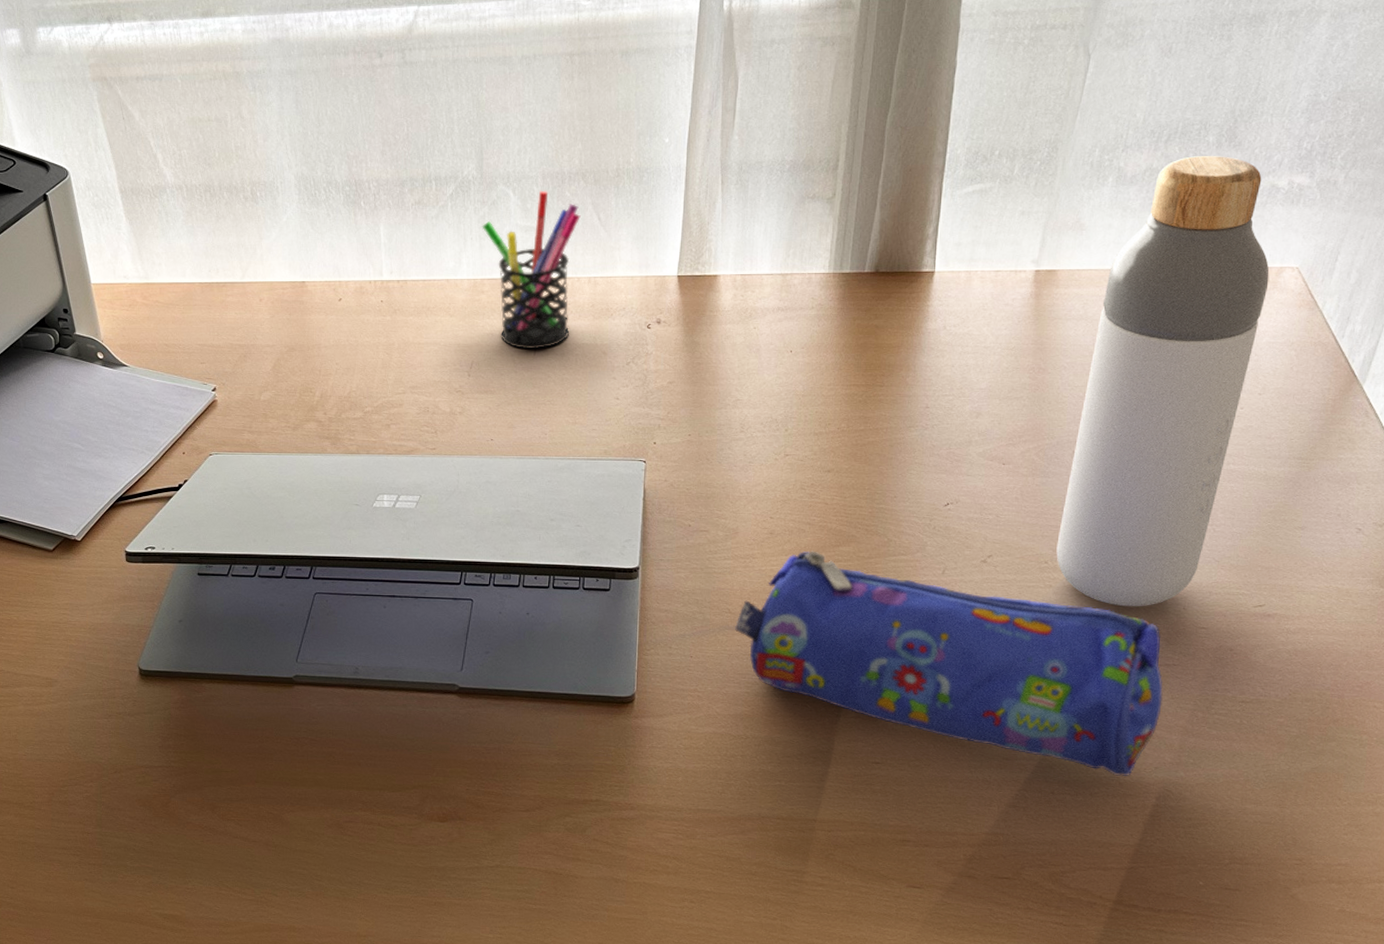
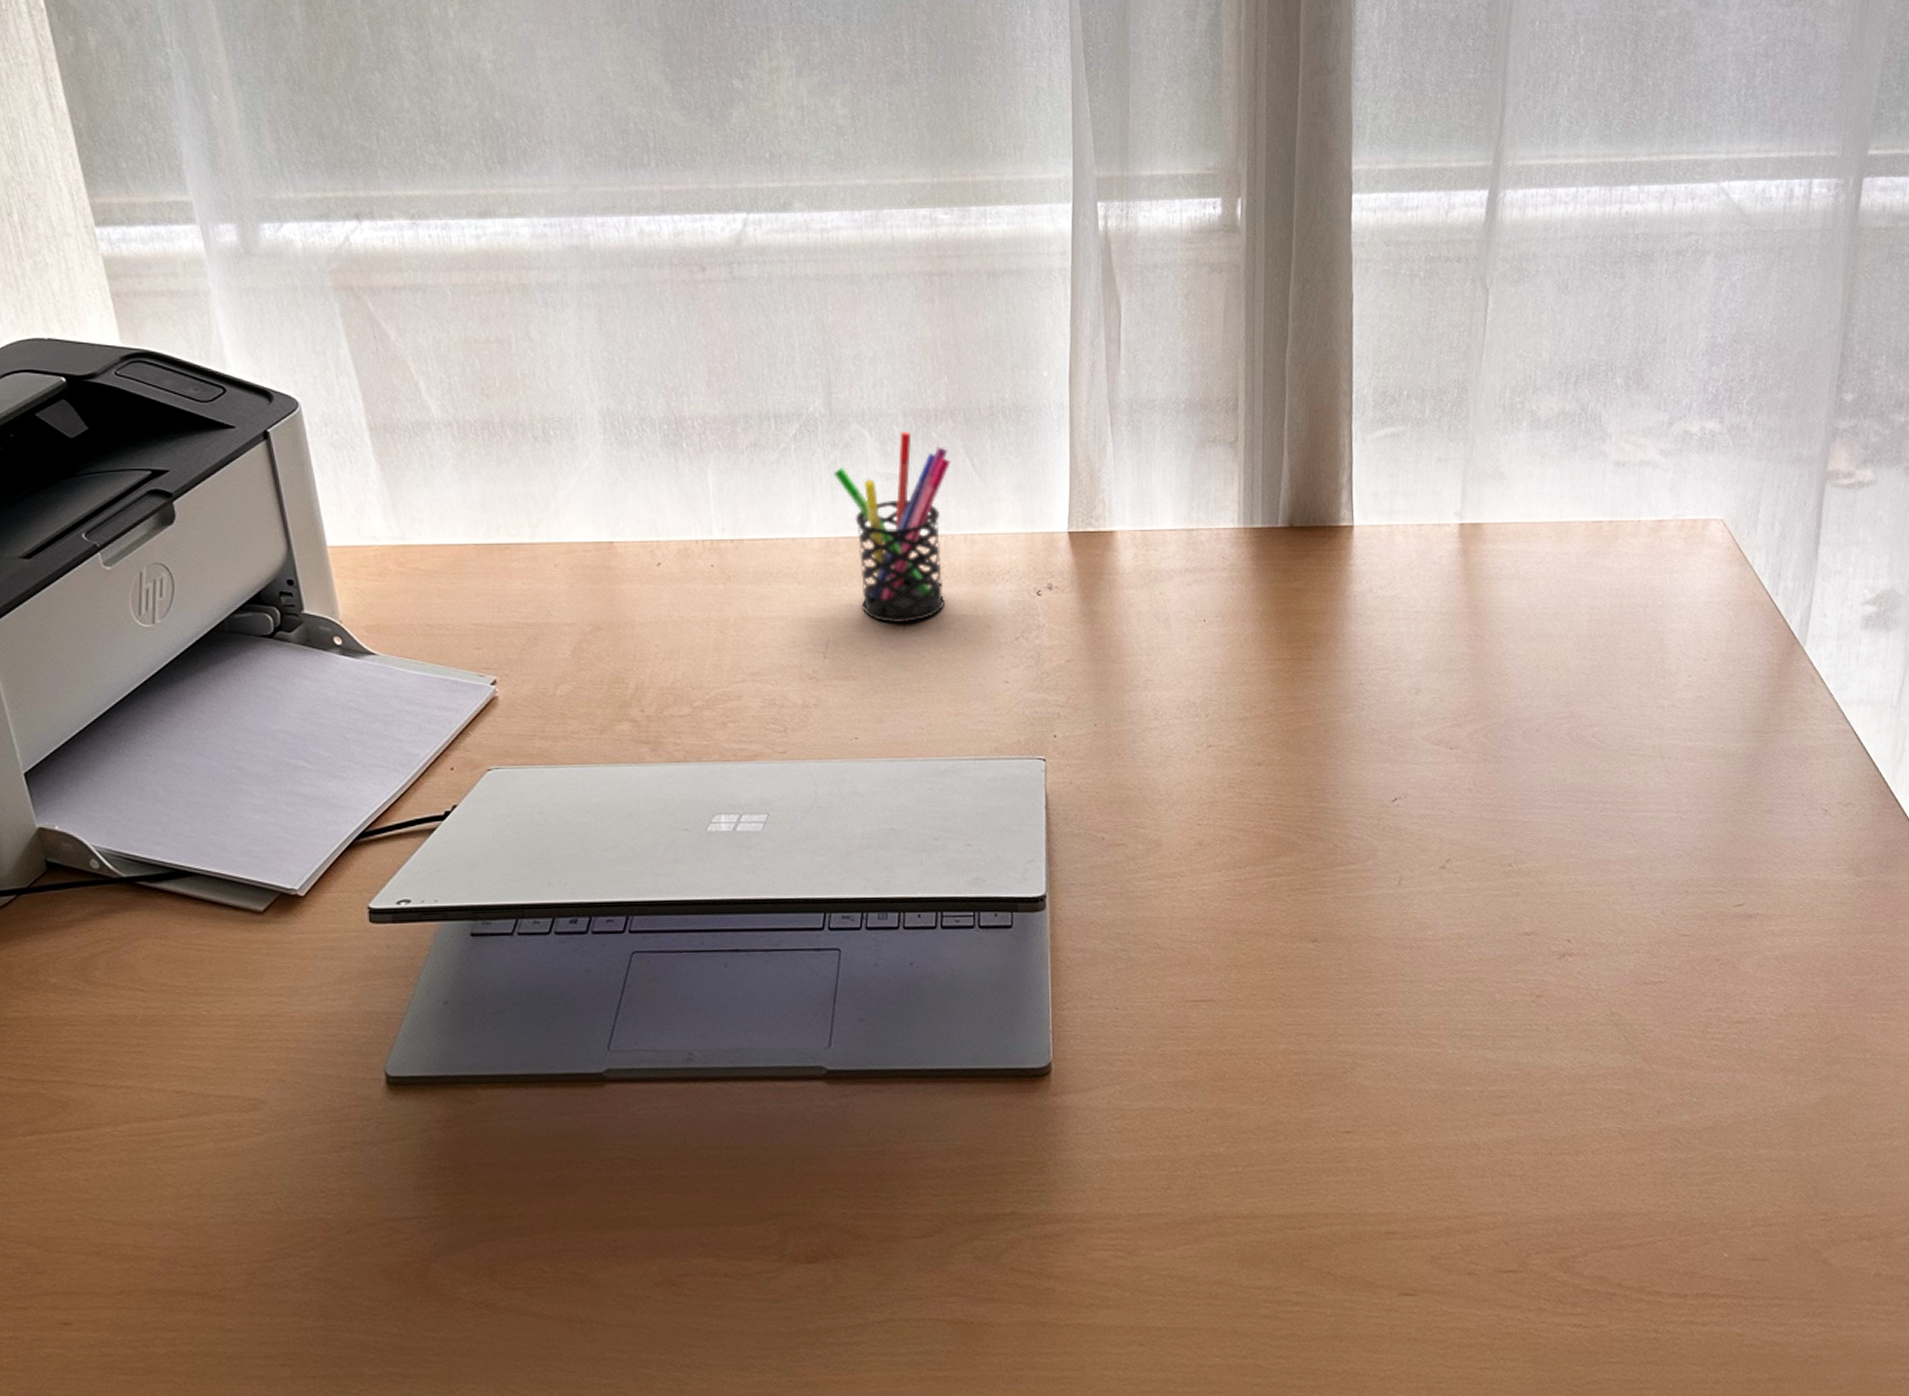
pencil case: present [735,551,1163,776] -> none [1167,863,1655,1126]
bottle: present [1056,156,1270,607] -> none [1519,399,1697,915]

